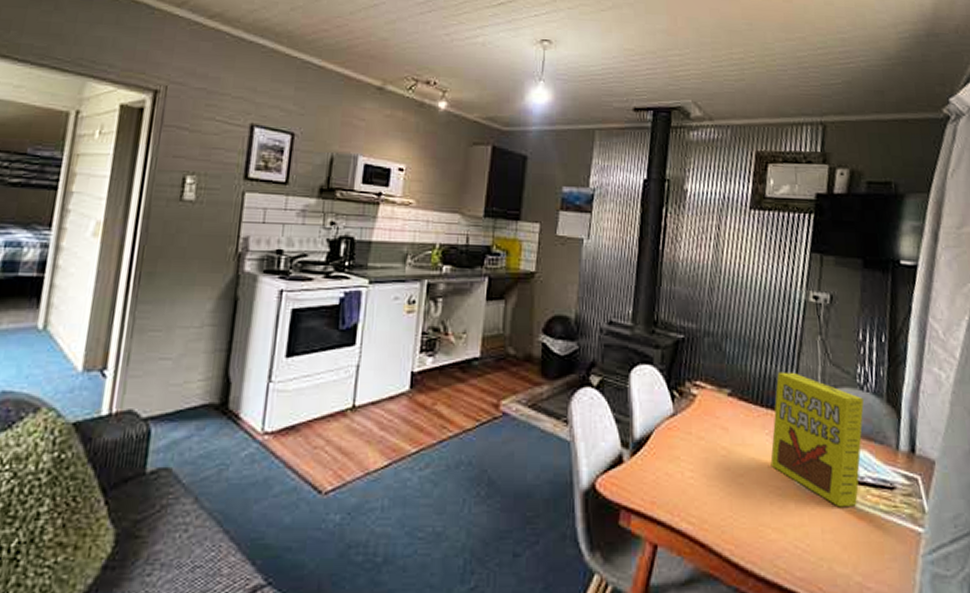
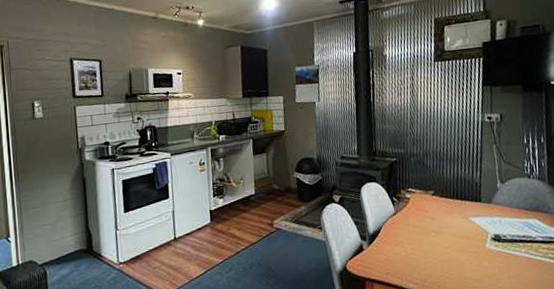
cereal box: present [770,371,865,508] -> none [466,172,533,260]

